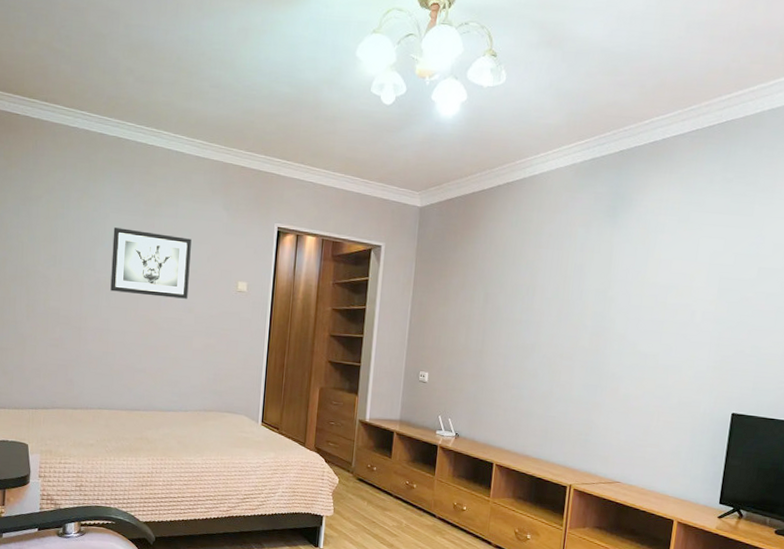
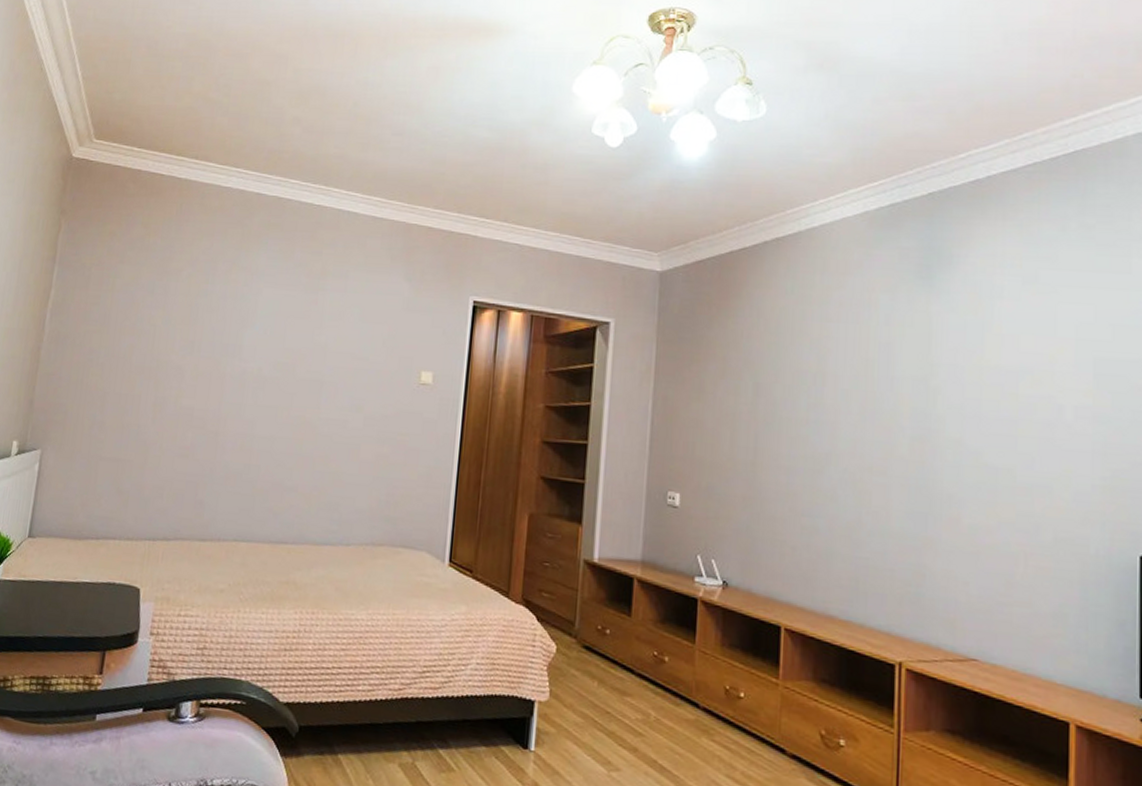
wall art: present [110,227,192,299] -> none [258,305,363,395]

